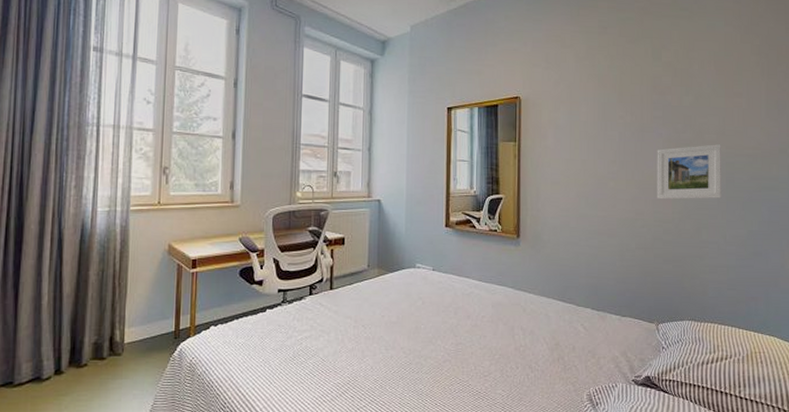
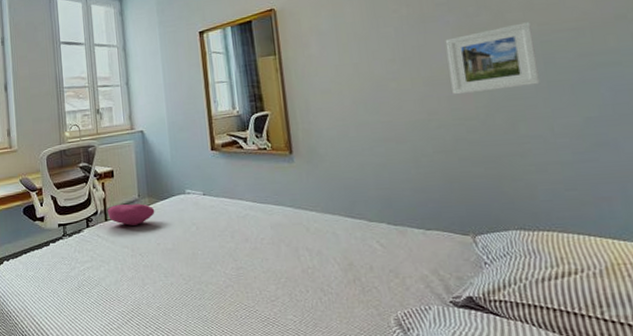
cushion: none [333,274,383,296] -> present [107,203,155,226]

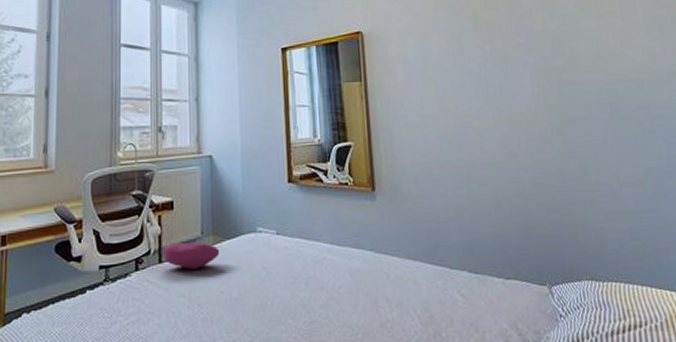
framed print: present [445,22,540,95] -> none [524,70,608,137]

